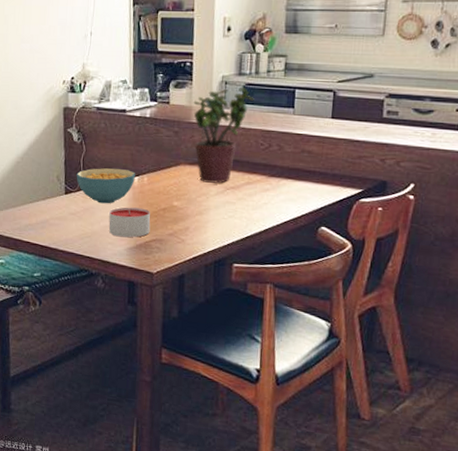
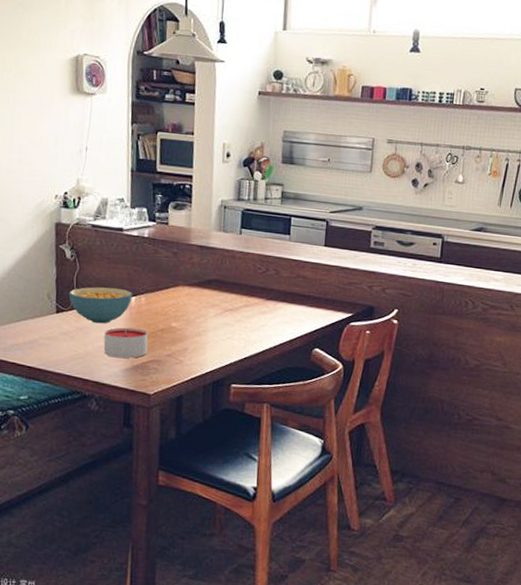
potted plant: present [193,86,254,184] -> none [192,211,252,305]

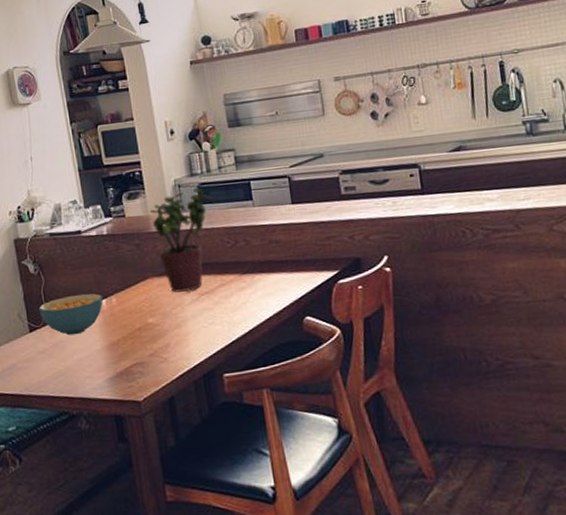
candle: present [103,327,148,359] -> none [81,332,129,368]
potted plant: none [192,211,252,305] -> present [149,187,211,293]

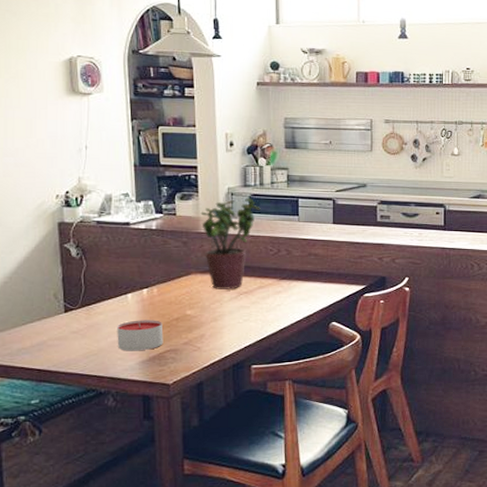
cereal bowl: present [38,293,103,336] -> none [77,281,144,319]
candle: none [81,332,129,368] -> present [117,320,164,351]

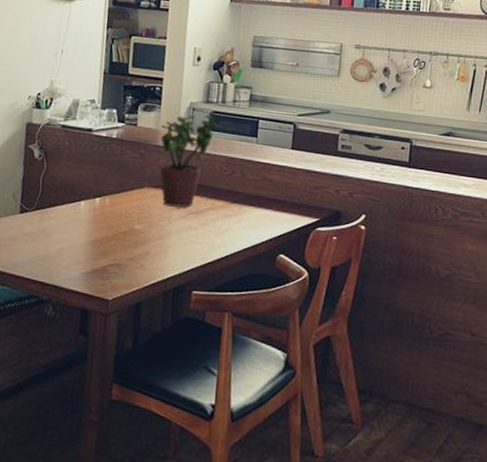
candle: present [117,320,164,351] -> none [64,229,110,262]

